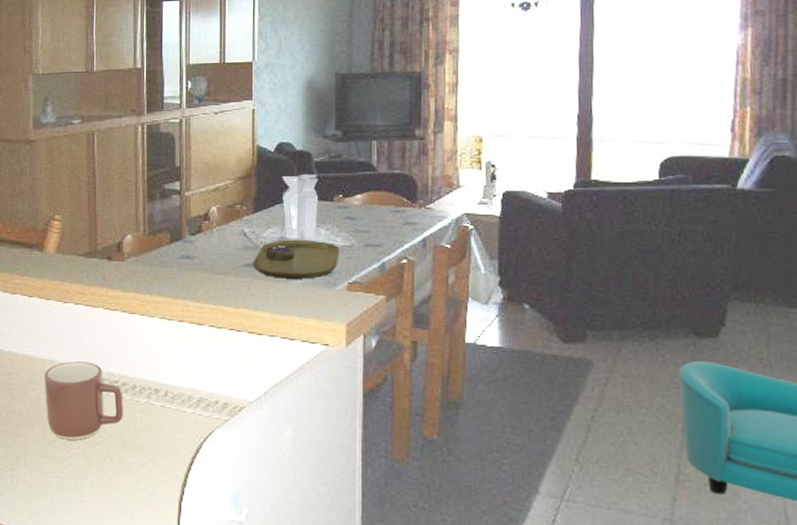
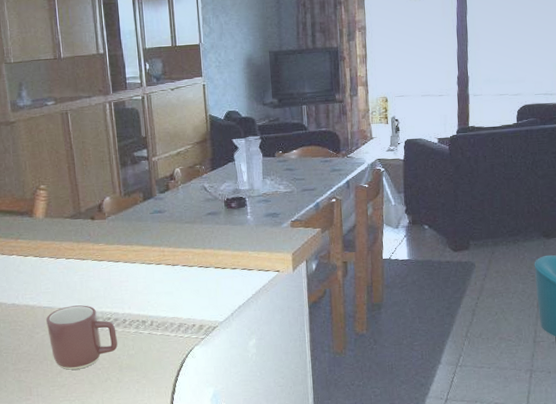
placemat: present [253,239,340,279] -> none [214,189,283,222]

